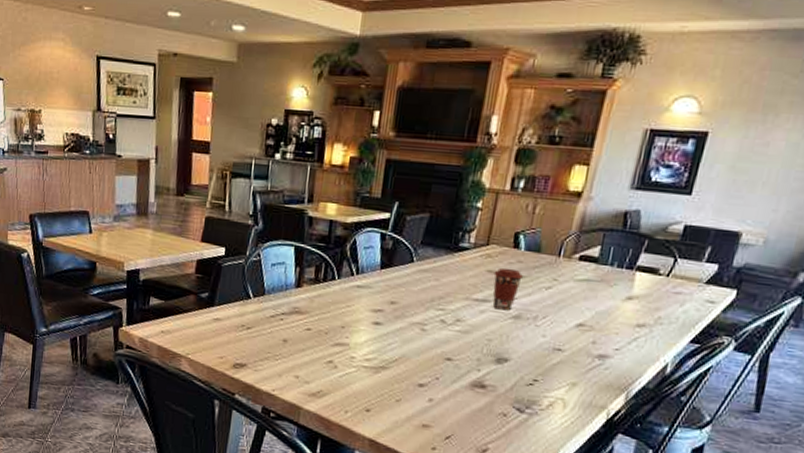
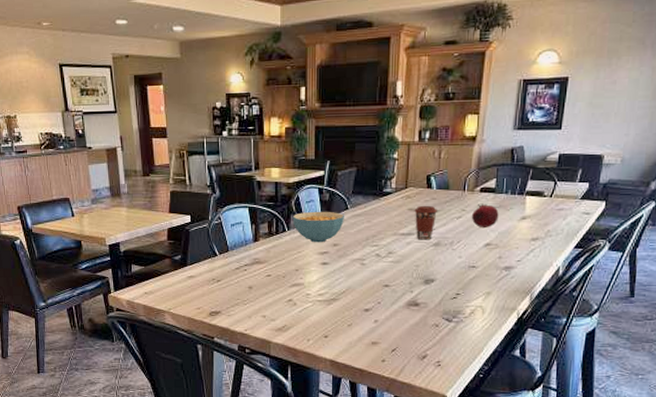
cereal bowl: none [345,259,408,299] -> present [292,211,344,243]
fruit: none [563,274,600,305] -> present [471,203,499,227]

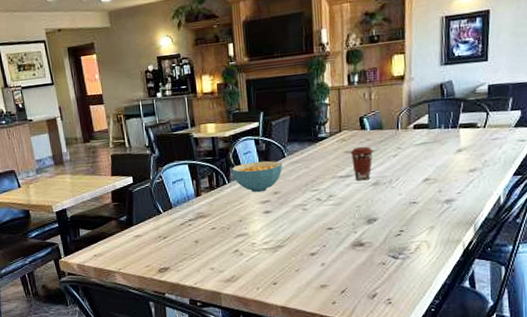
fruit: present [471,203,499,227] -> none [407,140,435,164]

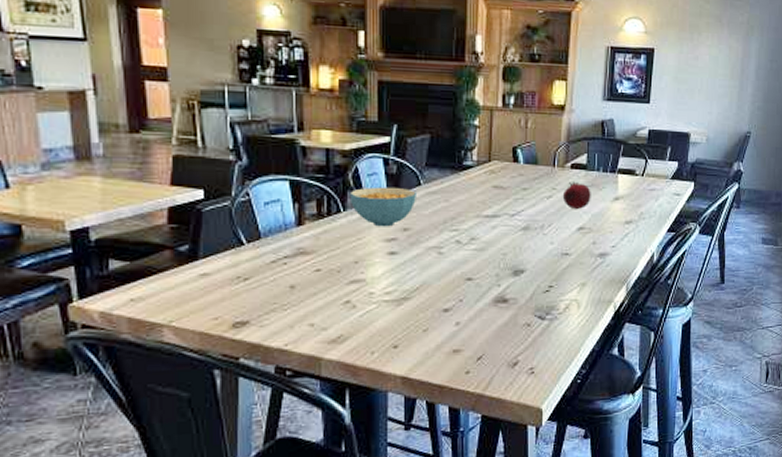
coffee cup: present [350,146,373,181] -> none [499,182,525,223]
fruit: none [407,140,435,164] -> present [562,181,591,209]

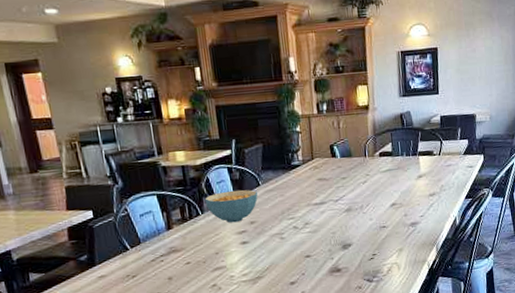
fruit: present [562,181,591,209] -> none [375,167,399,190]

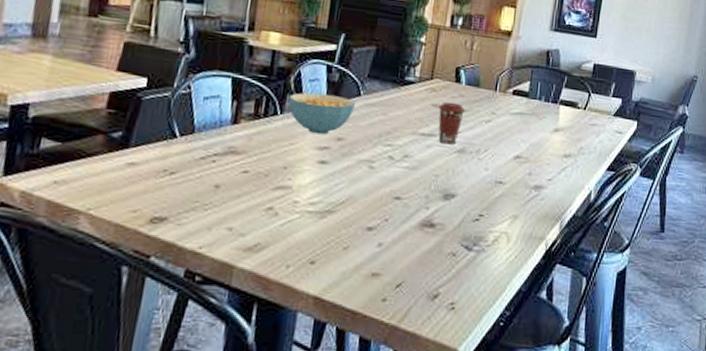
coffee cup: none [323,173,344,208] -> present [438,101,465,145]

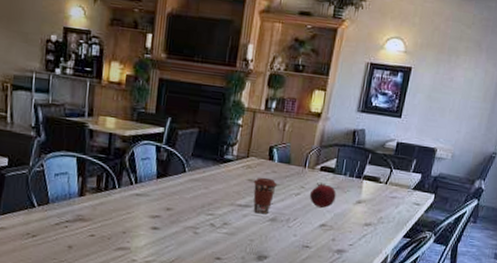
cereal bowl: present [288,92,355,135] -> none [124,169,181,206]
fruit: none [501,107,531,137] -> present [309,182,337,208]

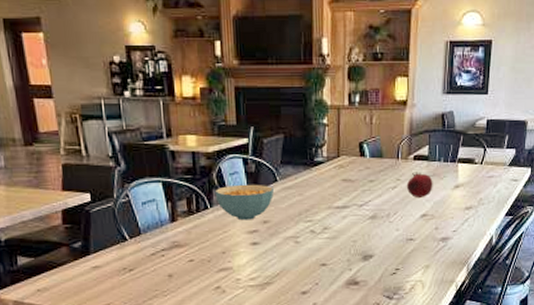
cereal bowl: none [124,169,181,206] -> present [214,184,274,221]
coffee cup: present [253,177,277,214] -> none [348,175,372,213]

